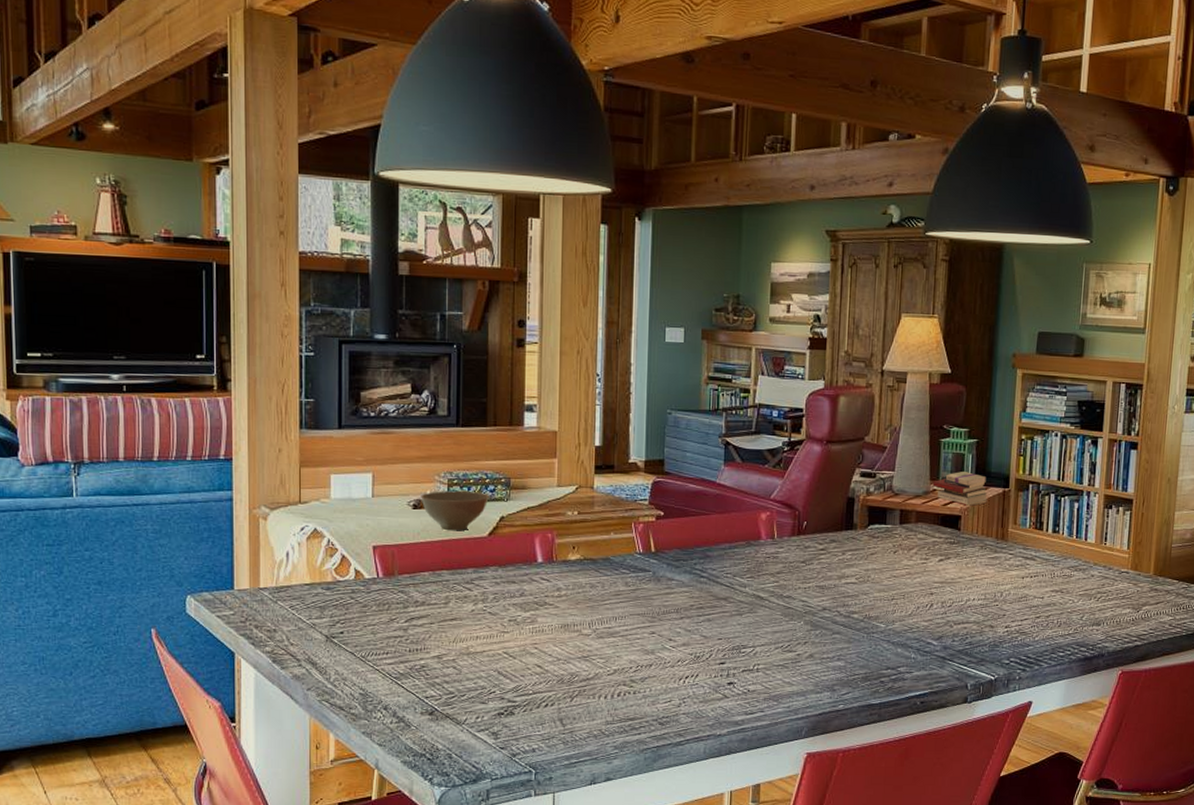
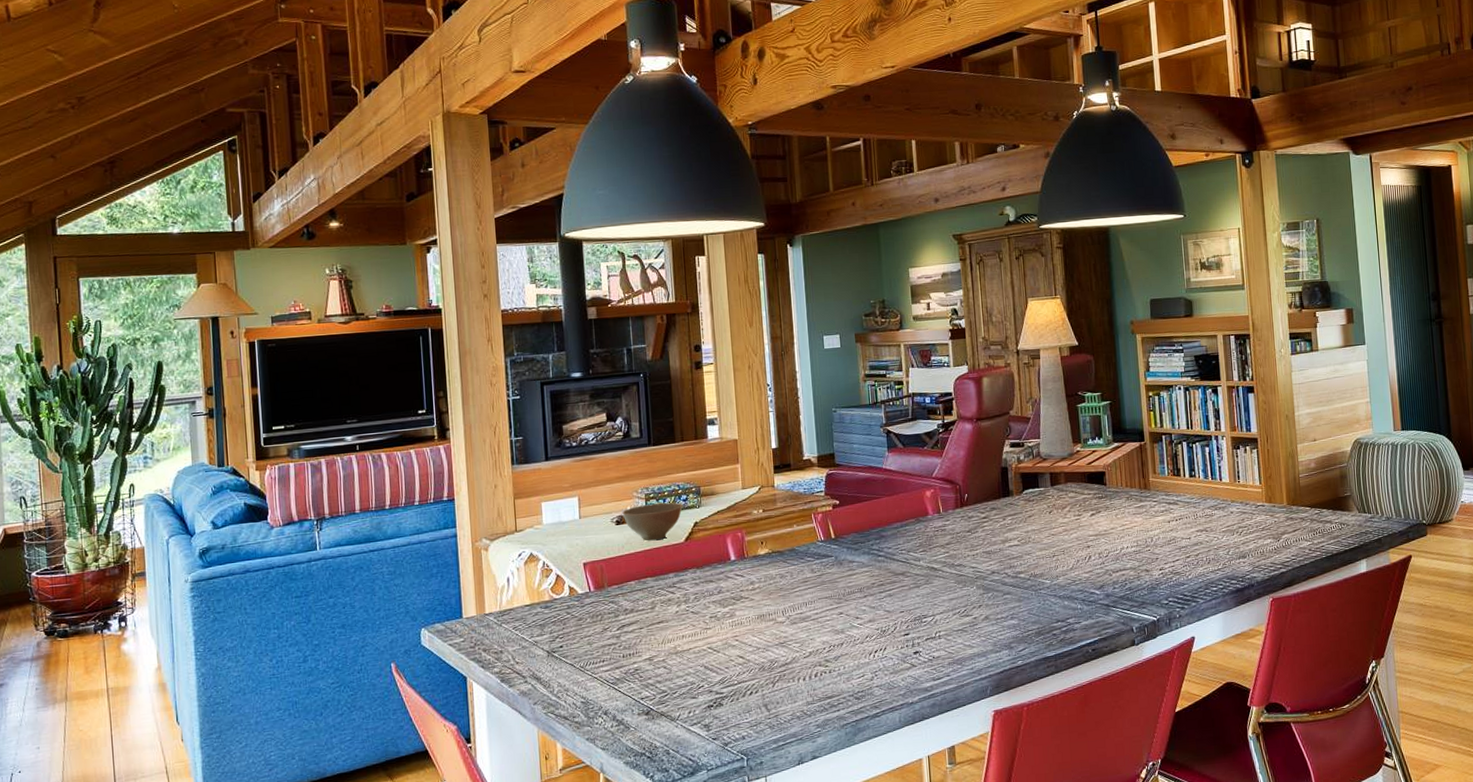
books: present [932,471,988,507] -> none [1075,430,1127,463]

